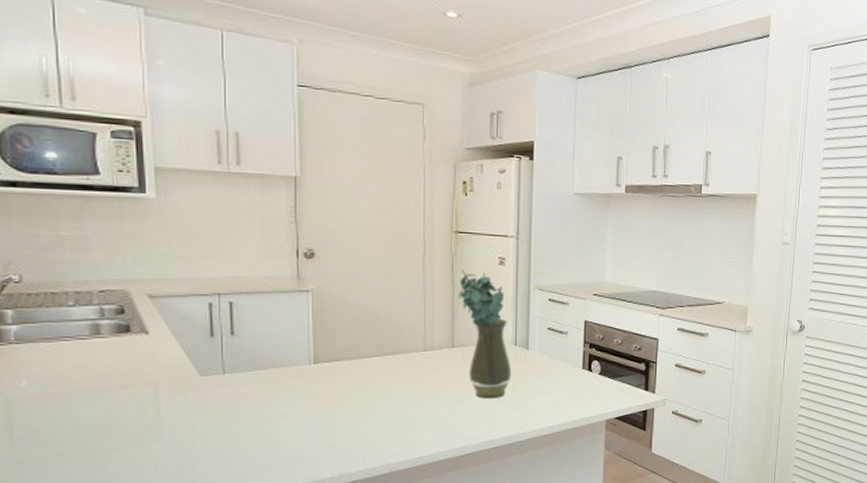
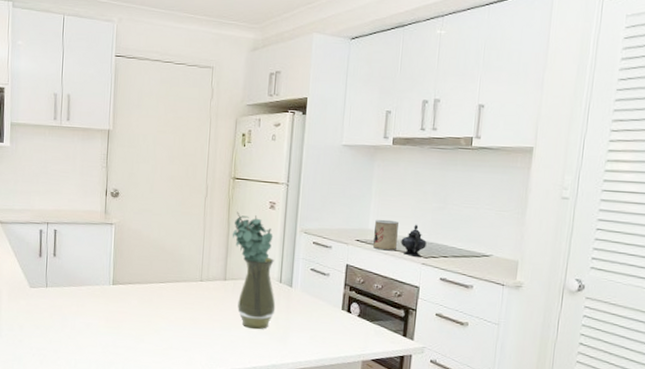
tin can: none [611,271,635,304] -> present [373,219,399,251]
teapot: none [638,274,663,308] -> present [401,224,427,257]

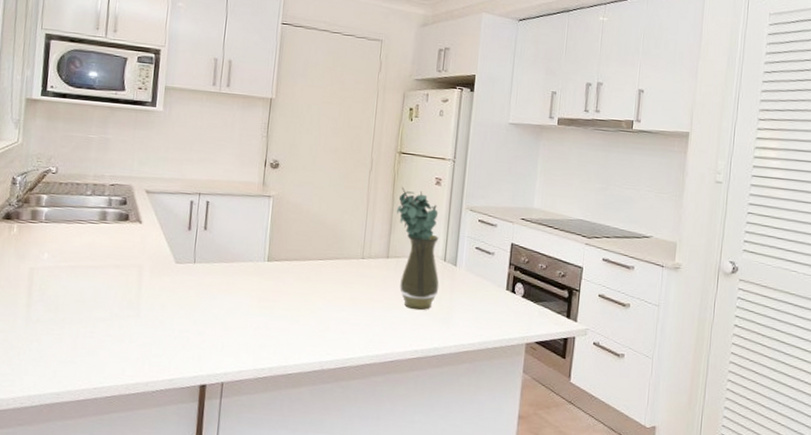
tin can: present [373,219,399,251] -> none [538,198,563,231]
teapot: present [401,224,427,257] -> none [565,204,590,237]

